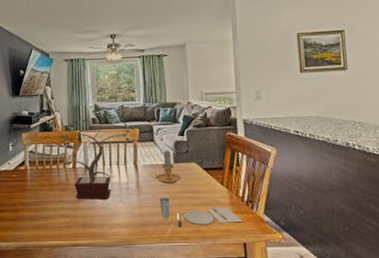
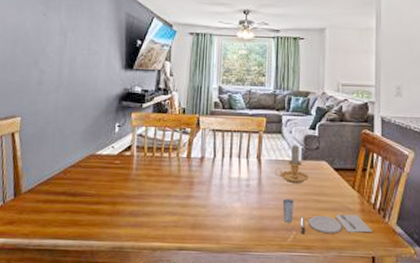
potted plant: present [60,106,141,200] -> none [175,89,268,197]

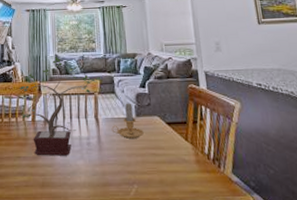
potted plant: none [175,89,268,197] -> present [20,57,101,156]
place setting: present [282,198,373,234] -> none [121,154,210,188]

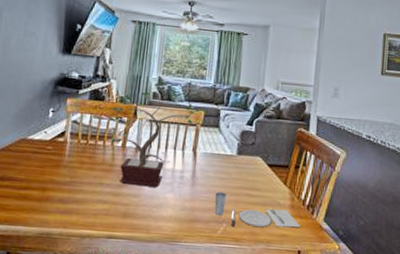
candle: present [111,103,144,139] -> none [209,139,243,177]
place setting: none [121,154,210,188] -> present [214,191,301,228]

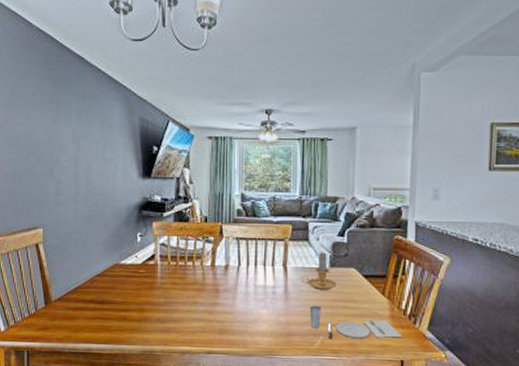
potted plant: present [110,79,207,188] -> none [198,196,294,304]
candle: none [209,139,243,177] -> present [301,252,337,290]

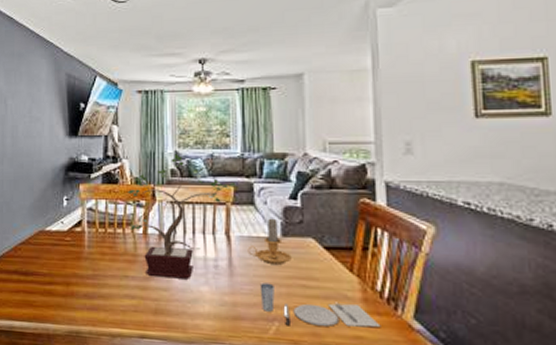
potted plant: none [198,196,294,304] -> present [128,154,236,279]

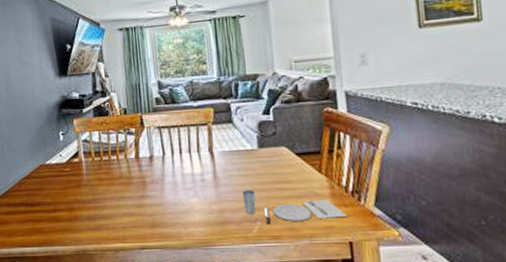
potted plant: present [128,154,236,279] -> none [118,83,215,196]
candle: present [247,218,292,264] -> none [229,132,268,173]

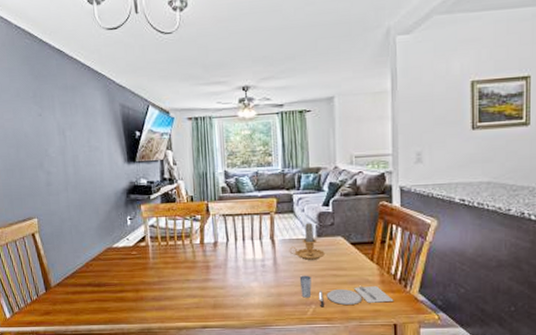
candle: none [229,132,268,173] -> present [289,222,325,260]

